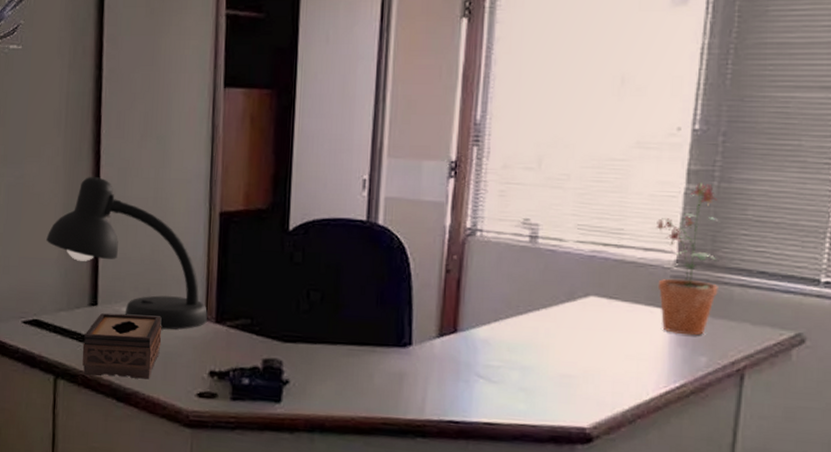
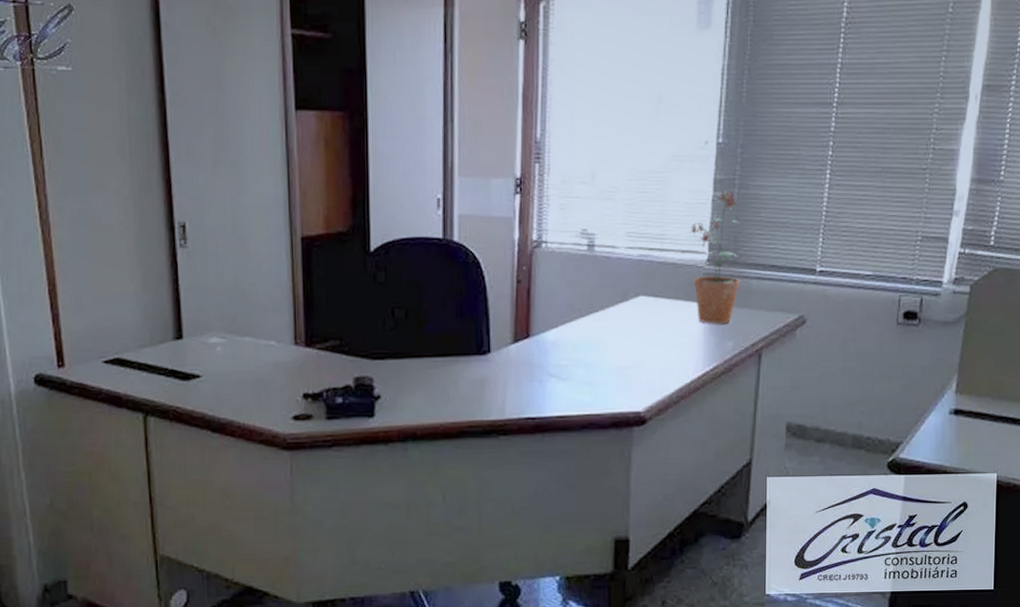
desk lamp: present [46,177,207,330] -> none [120,207,297,357]
tissue box: present [82,313,162,379] -> none [171,344,253,410]

